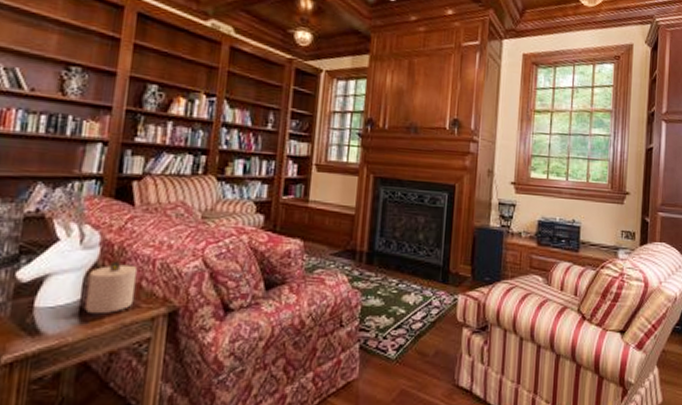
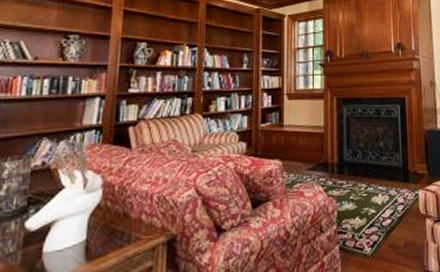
candle: present [85,260,138,315] -> none [91,199,138,252]

